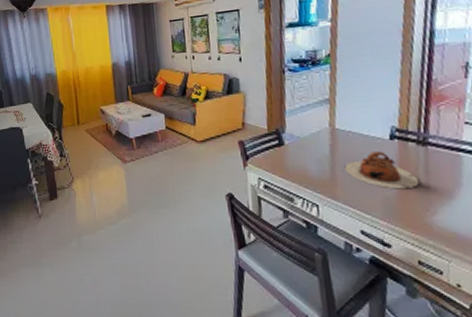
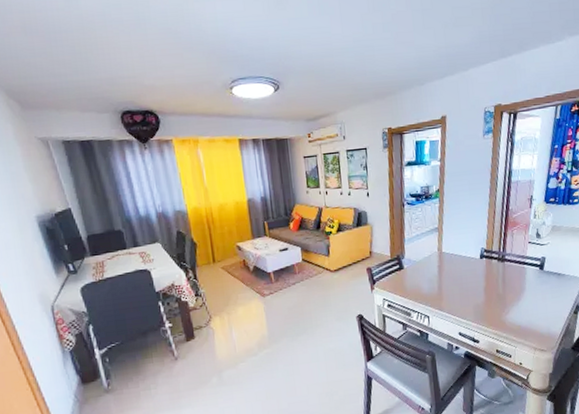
teapot: present [344,151,420,190] -> none [448,268,499,298]

